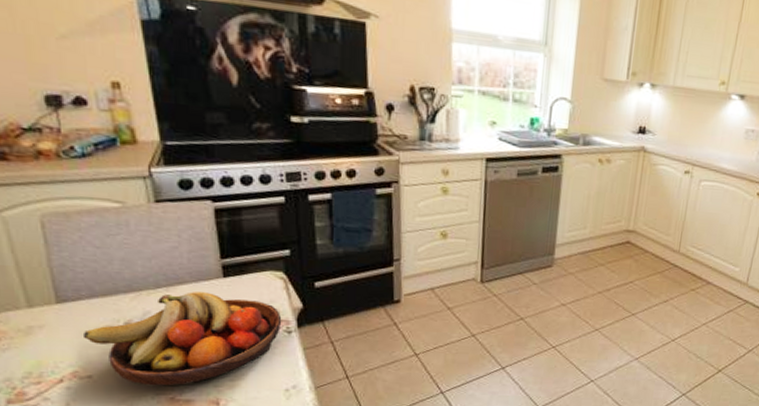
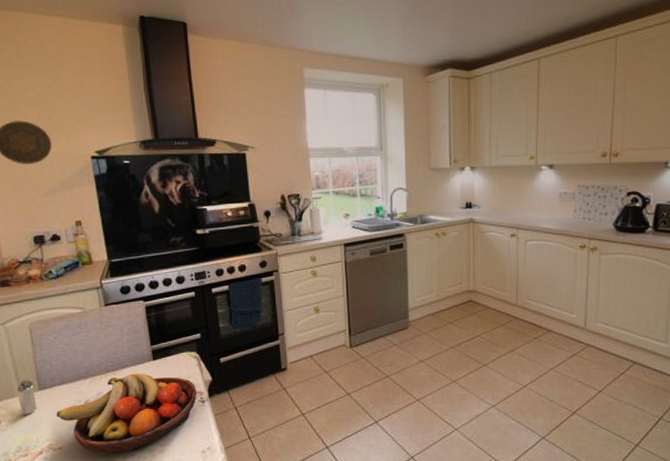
shaker: none [22,288,54,333] -> present [16,379,37,415]

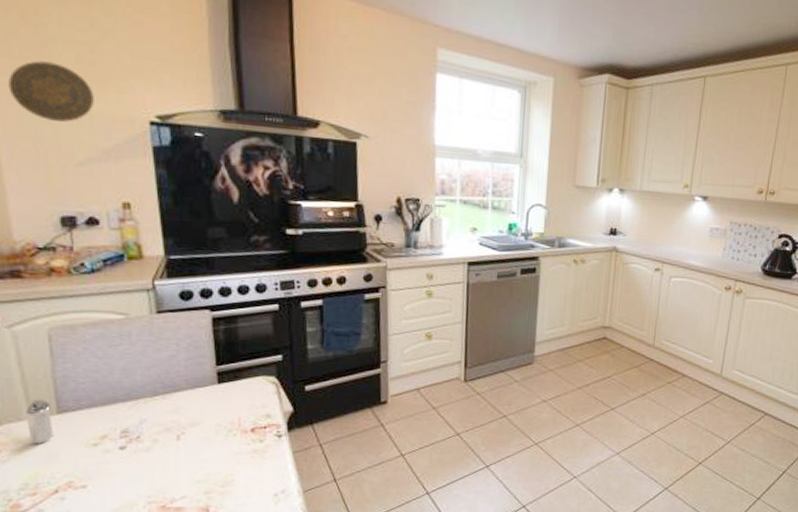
fruit bowl: present [57,373,197,454] -> none [81,398,273,494]

